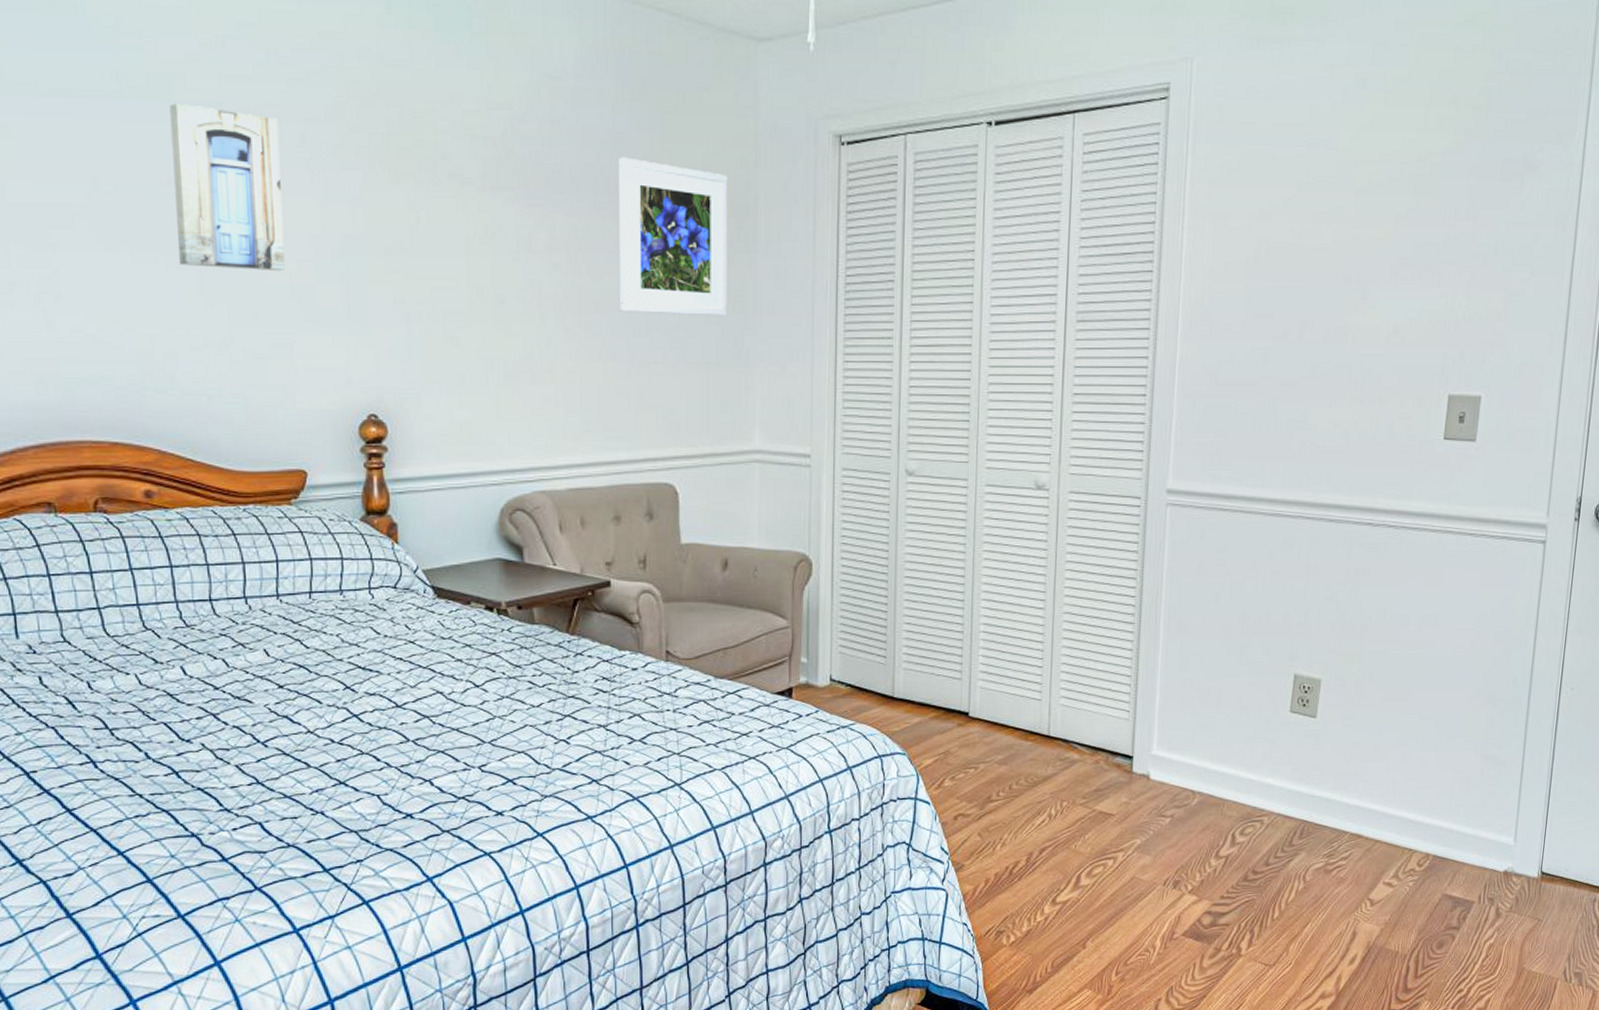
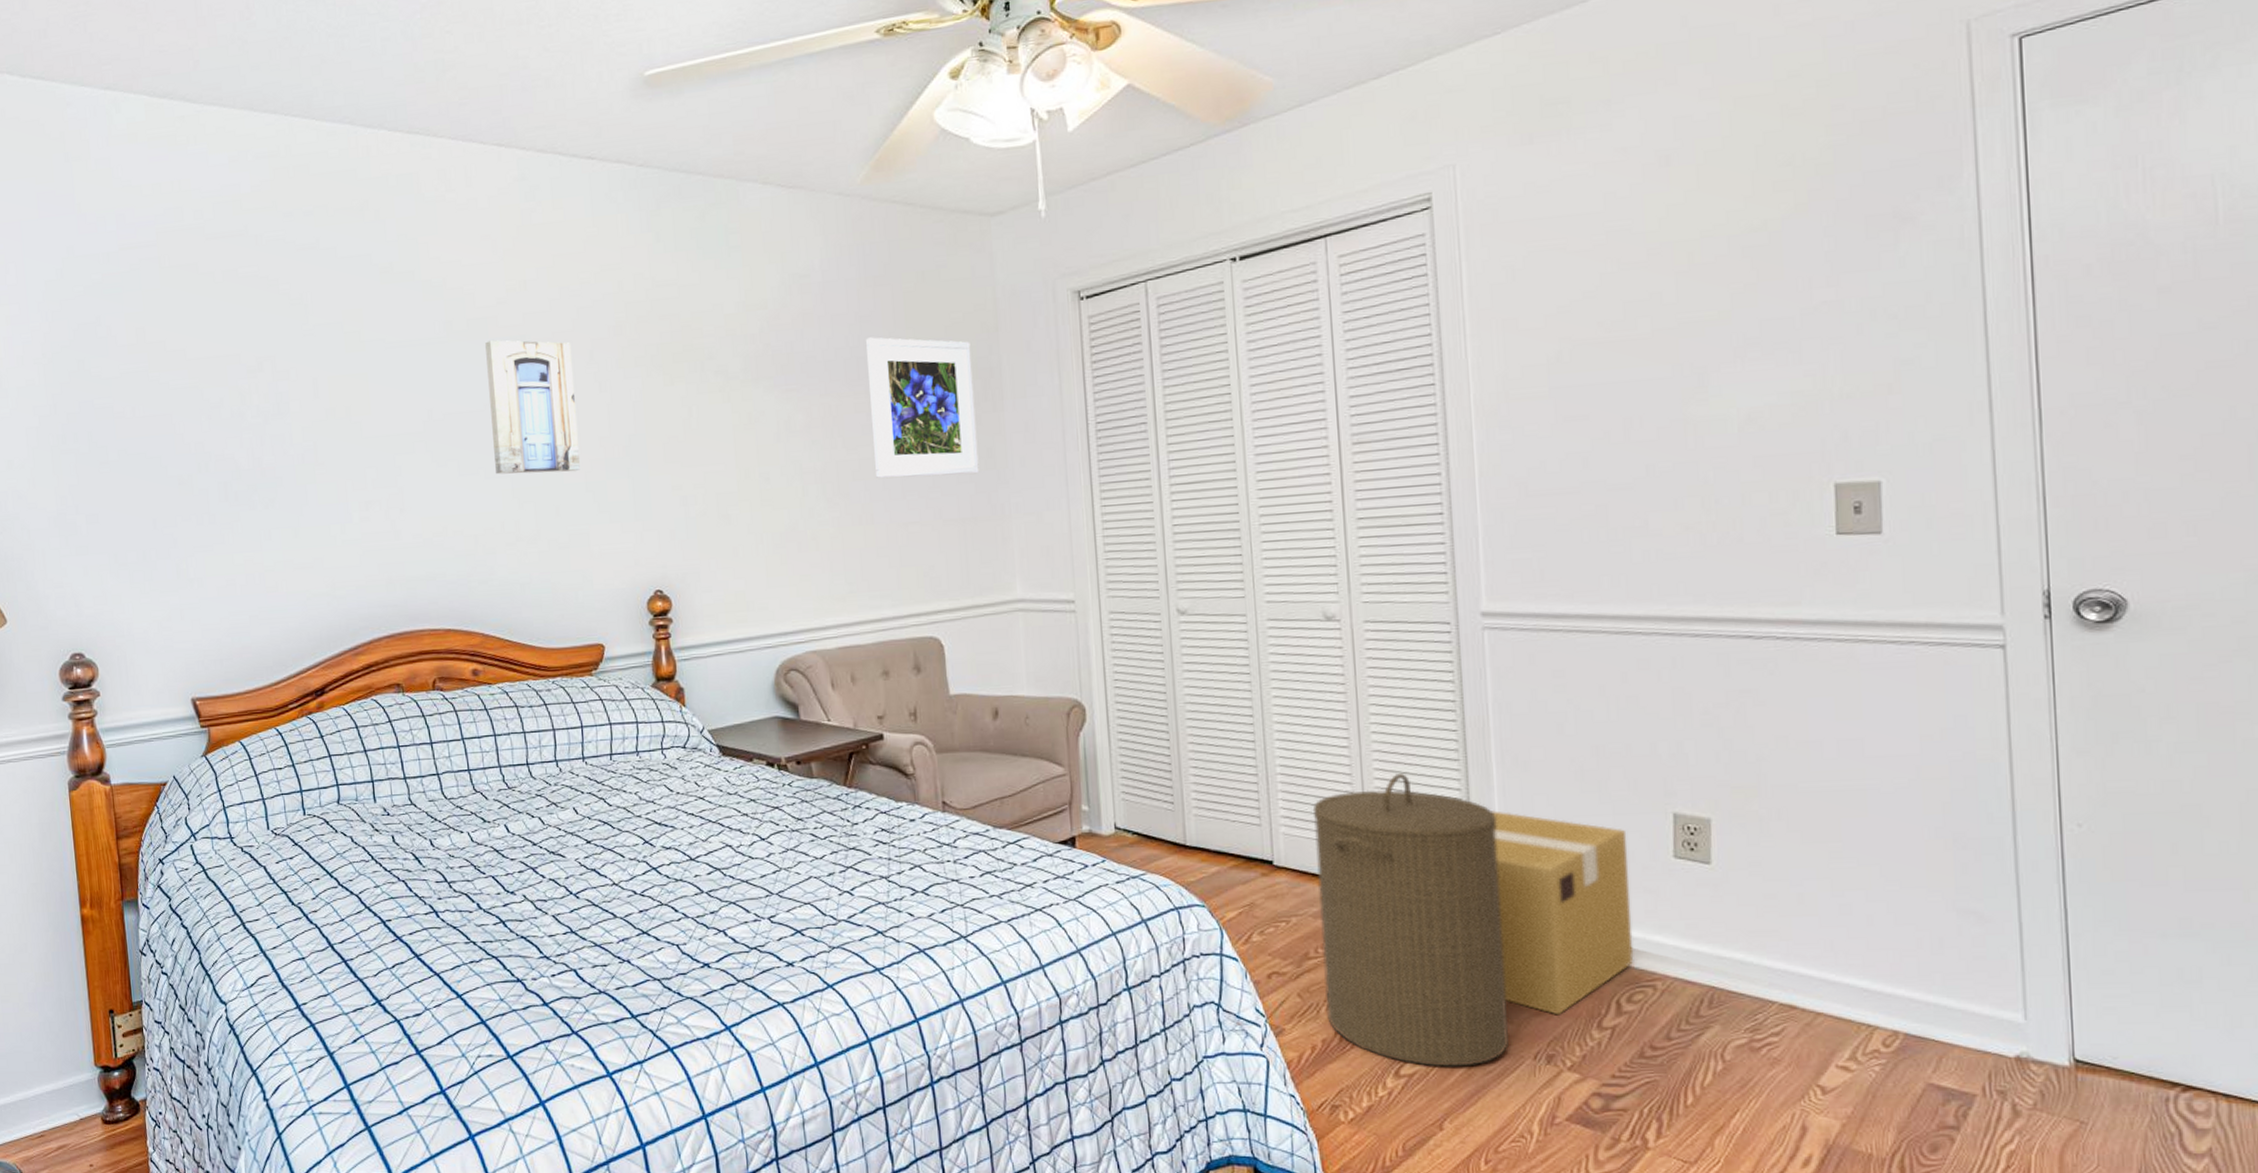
laundry hamper: none [1001,634,1158,894] -> present [1312,774,1509,1067]
cardboard box: none [1146,669,1258,847] -> present [1491,810,1634,1015]

